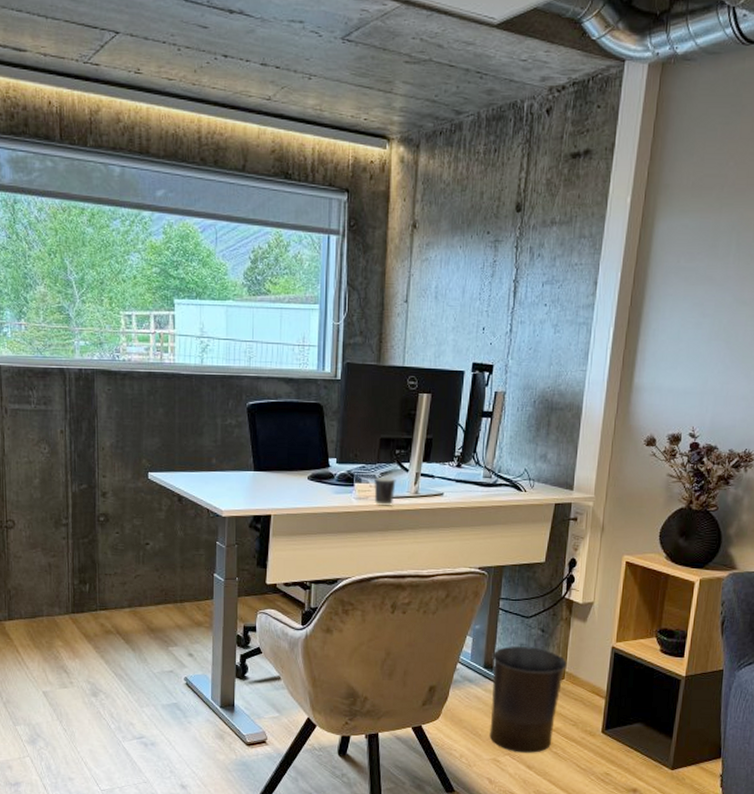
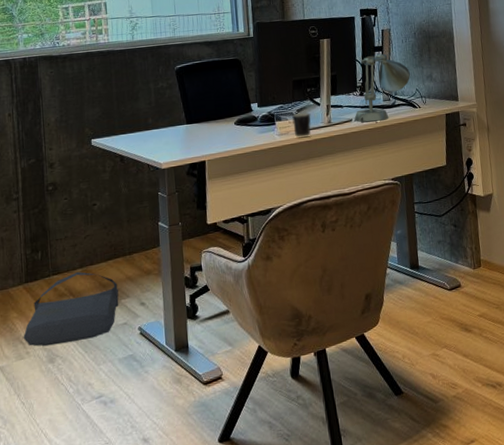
bag: none [67,611,167,680] -> present [23,272,119,346]
desk lamp: none [446,420,521,501] -> present [354,53,410,124]
waste bin: present [489,646,567,753] -> none [415,242,481,343]

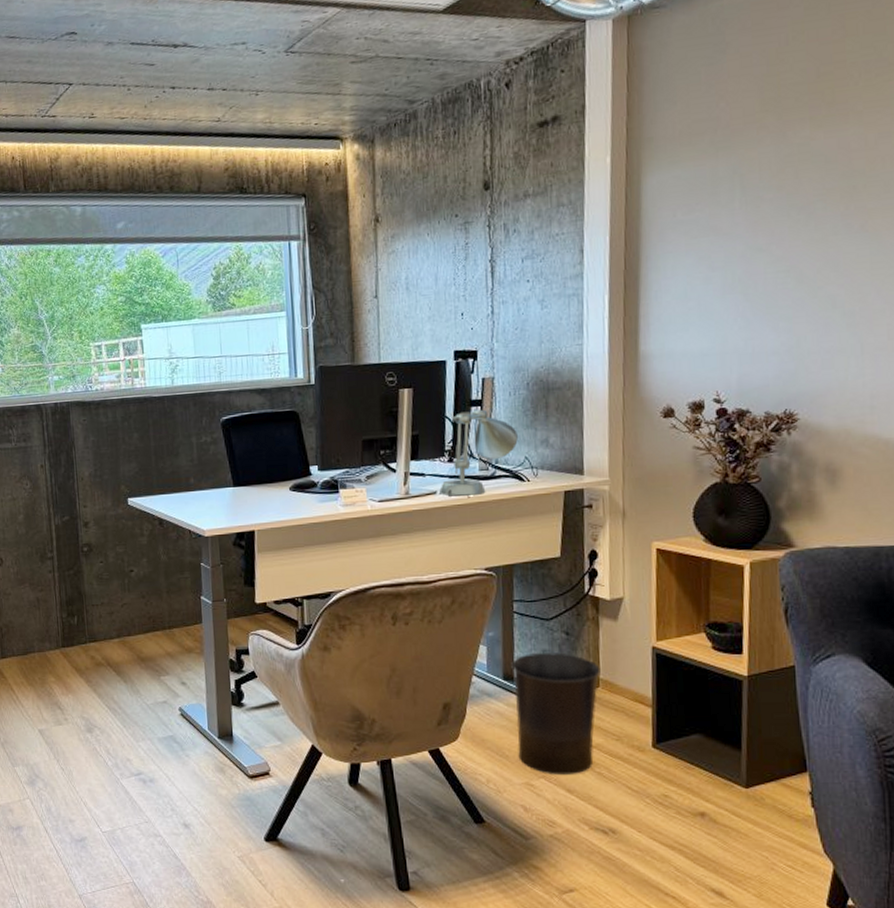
bag: present [23,272,119,346] -> none [61,642,159,715]
mug: present [291,112,312,138] -> none [359,479,385,511]
waste bin: none [415,242,481,343] -> present [511,651,601,774]

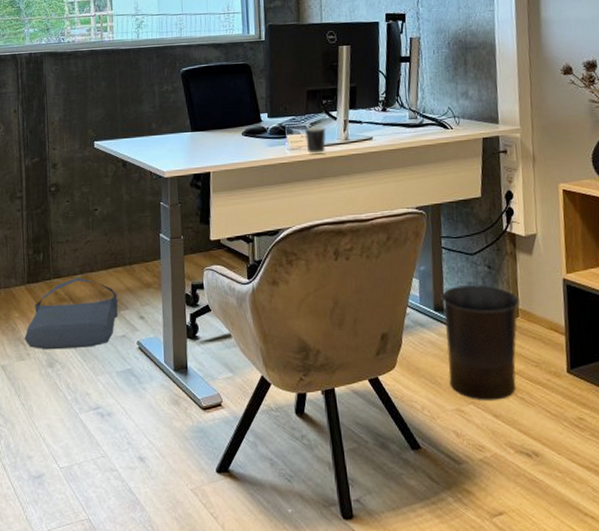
bag: none [61,642,159,715] -> present [24,278,119,350]
mug: none [359,479,385,511] -> present [304,126,327,155]
desk lamp: present [439,409,518,498] -> none [375,65,442,143]

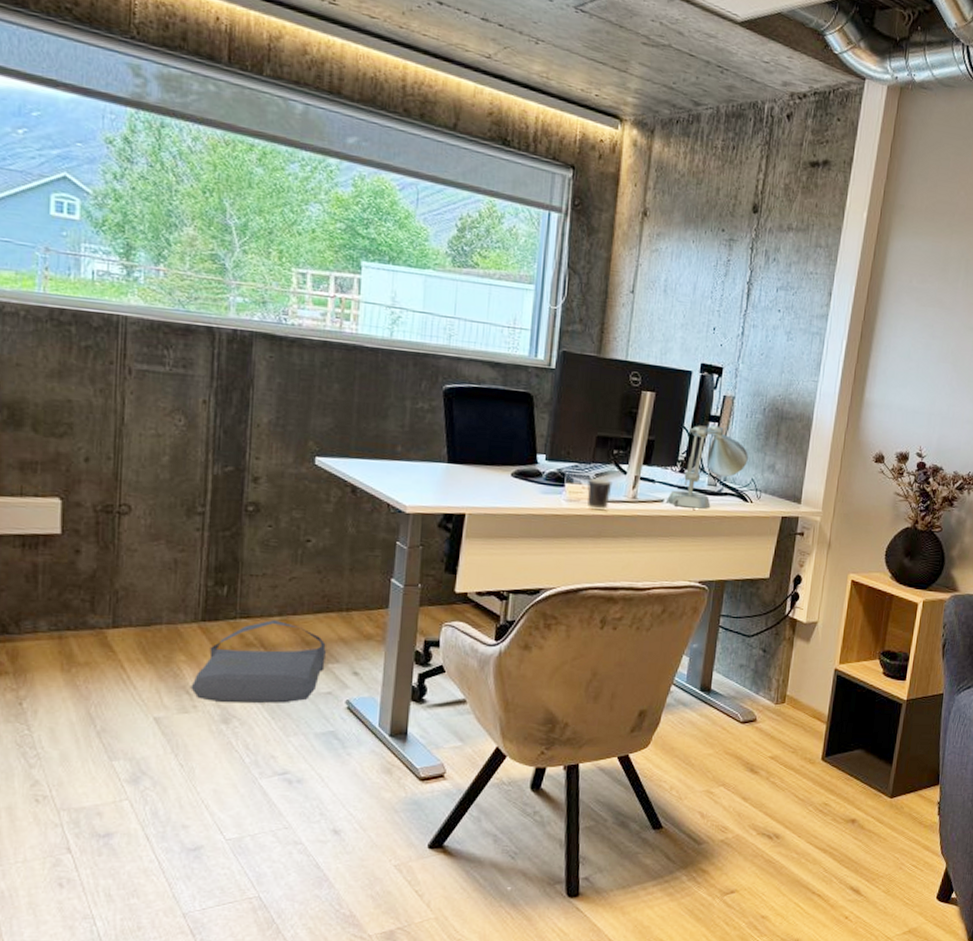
desk lamp: none [375,65,442,143] -> present [667,425,748,510]
waste bin: present [441,284,519,400] -> none [703,667,788,783]

